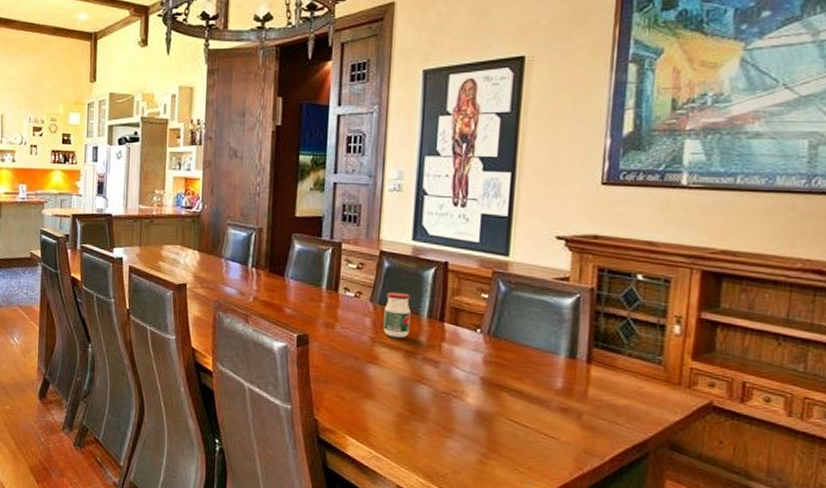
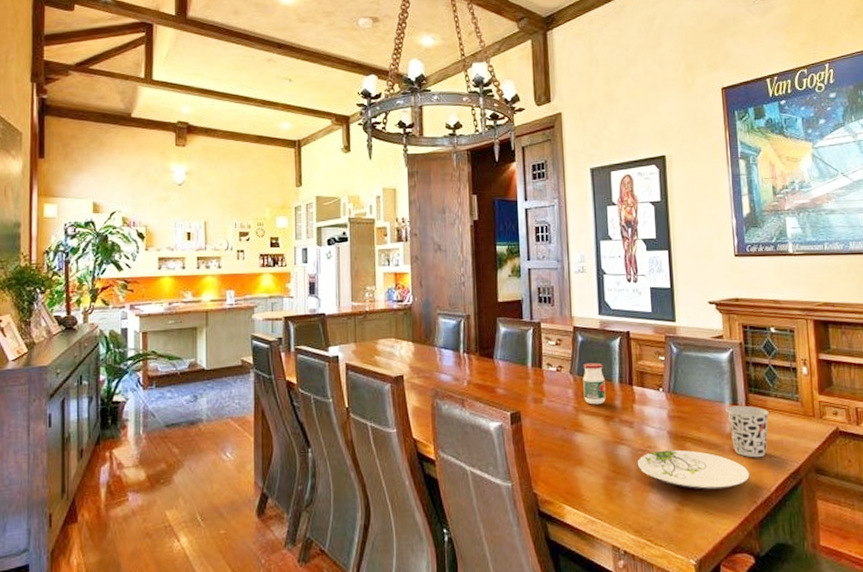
plate: none [437,396,580,449] -> present [637,449,751,490]
cup: none [559,359,618,422] -> present [726,405,770,458]

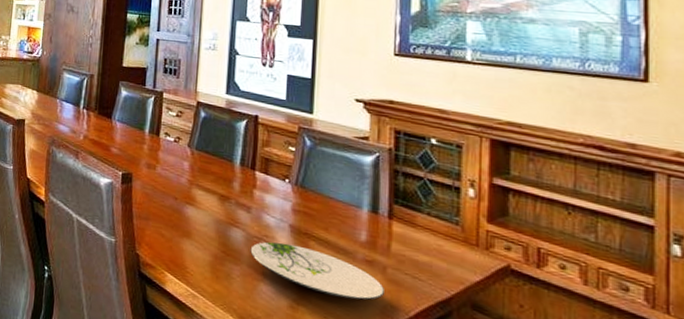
jar: present [583,362,606,405] -> none [200,139,225,183]
cup: present [726,405,770,458] -> none [362,213,418,276]

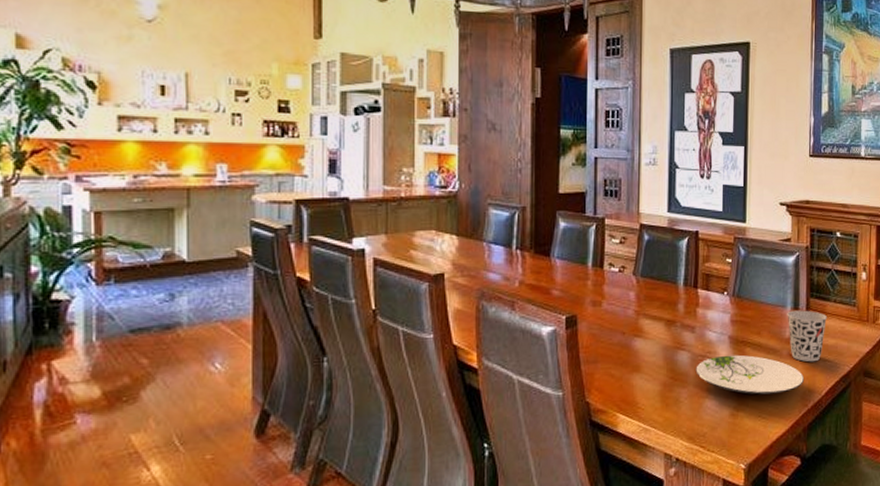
cup: none [362,213,418,276] -> present [787,310,828,362]

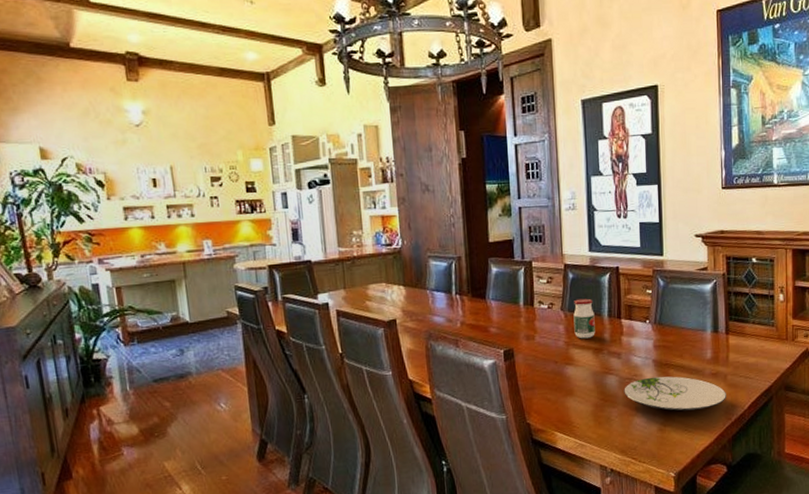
jar: none [646,263,669,309] -> present [573,298,595,339]
cup: present [787,310,828,362] -> none [707,332,747,380]

